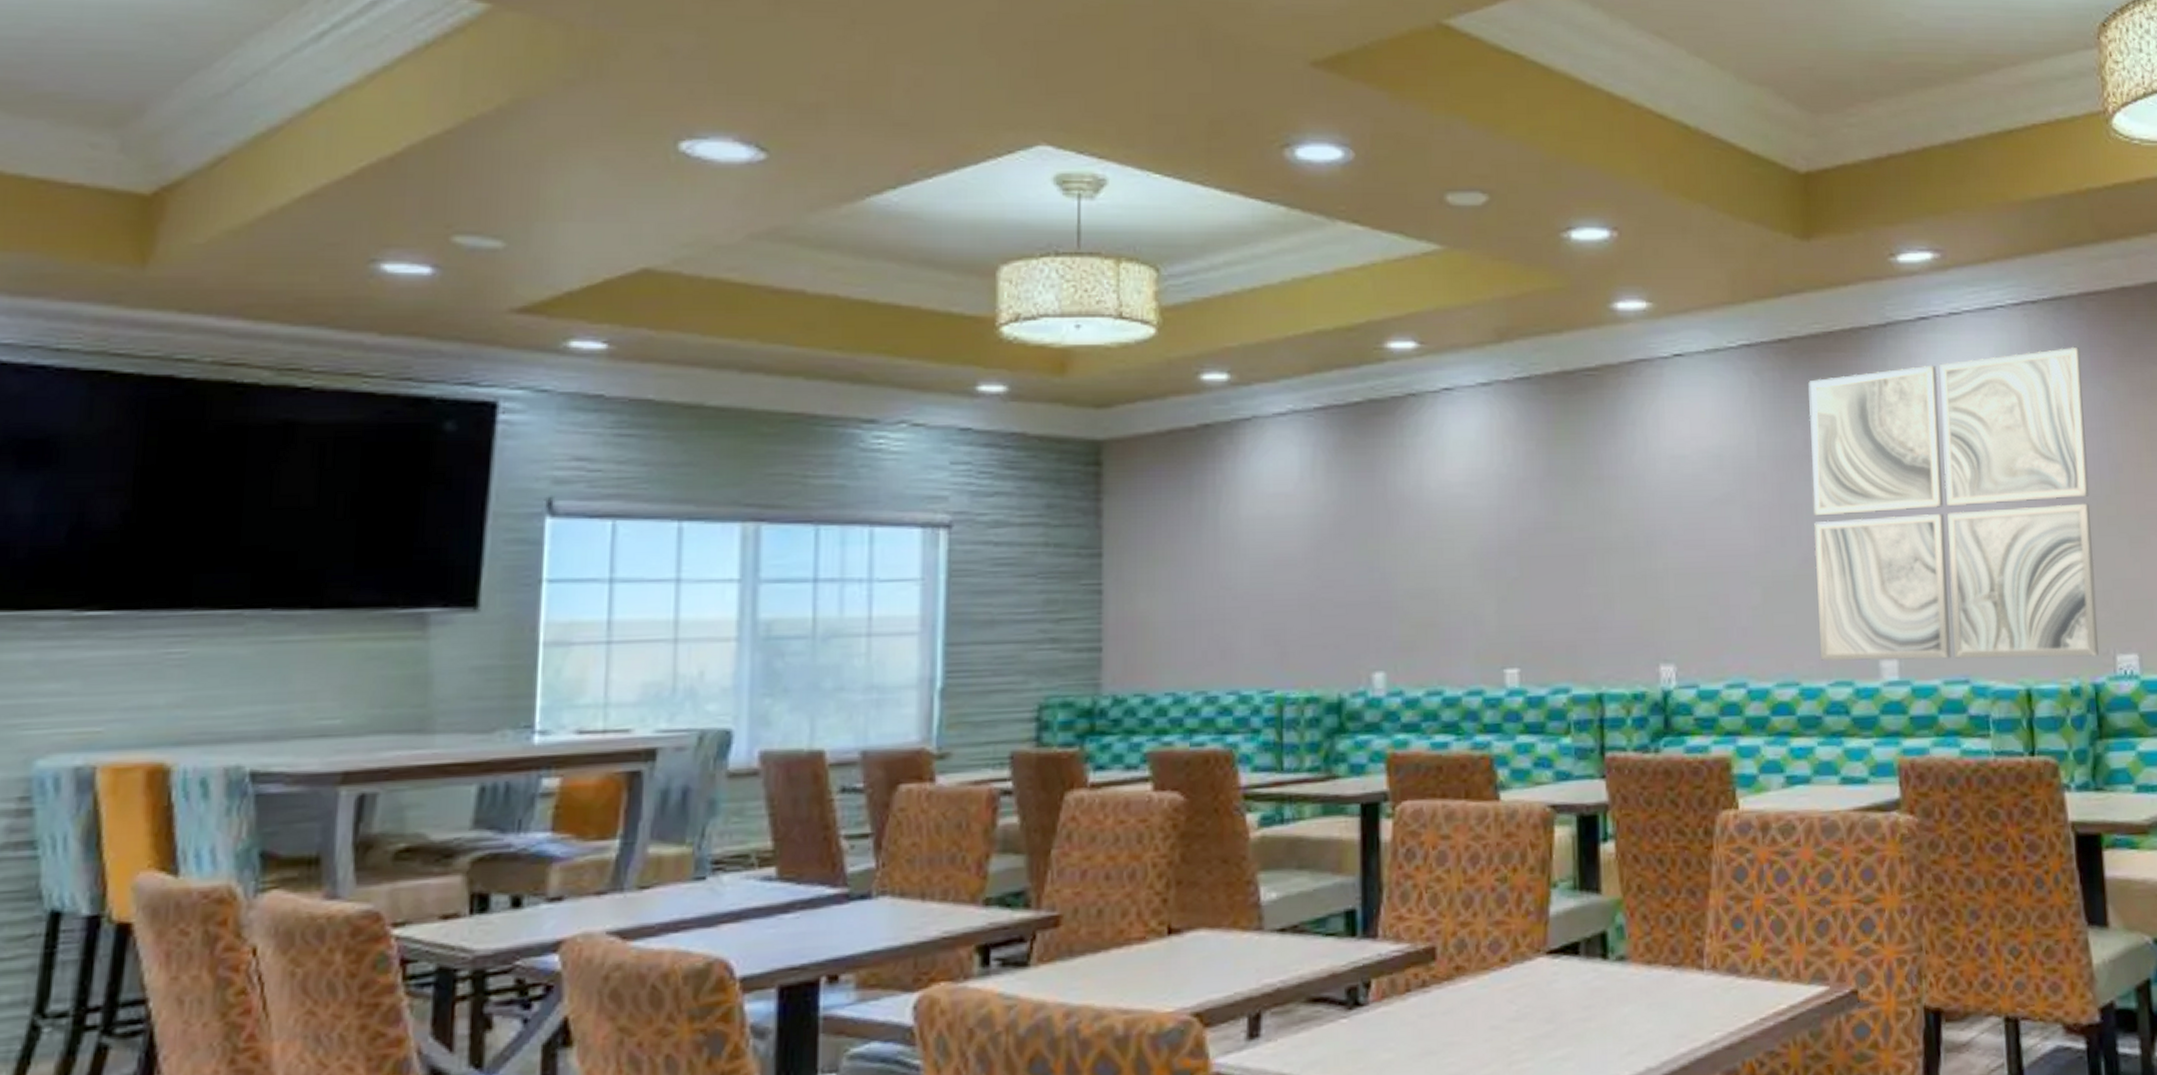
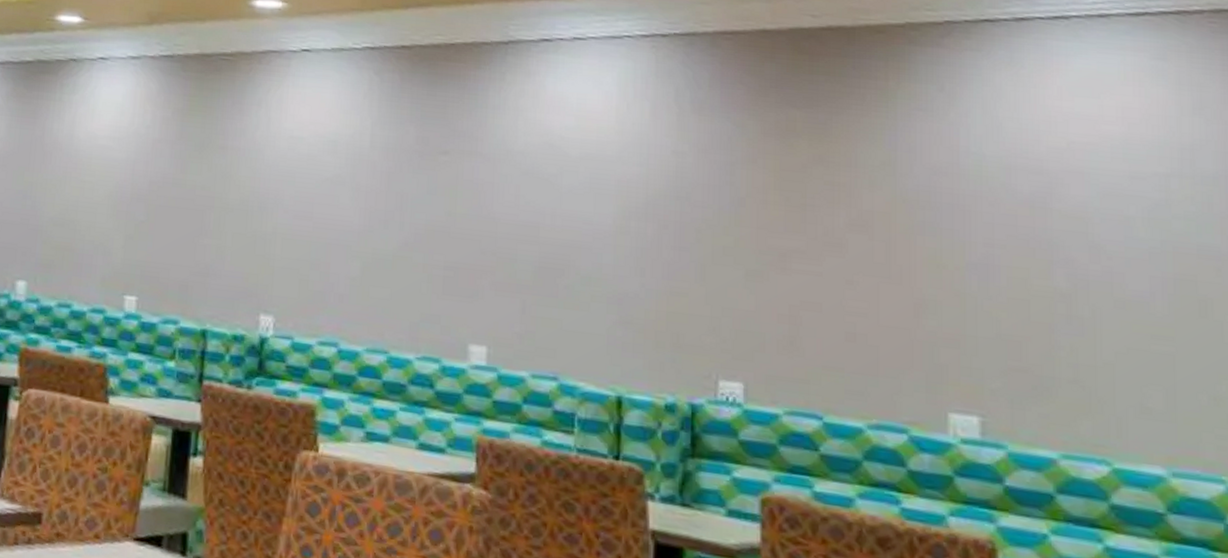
wall art: present [1808,346,2099,662] -> none [410,81,710,379]

